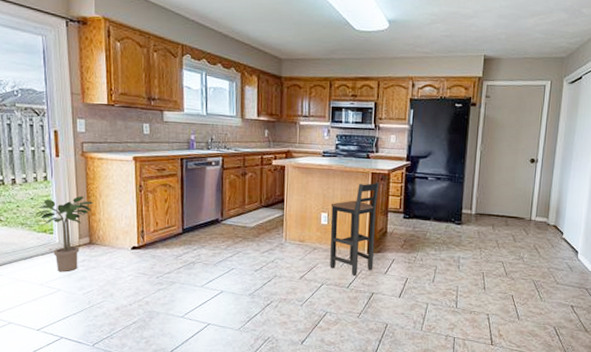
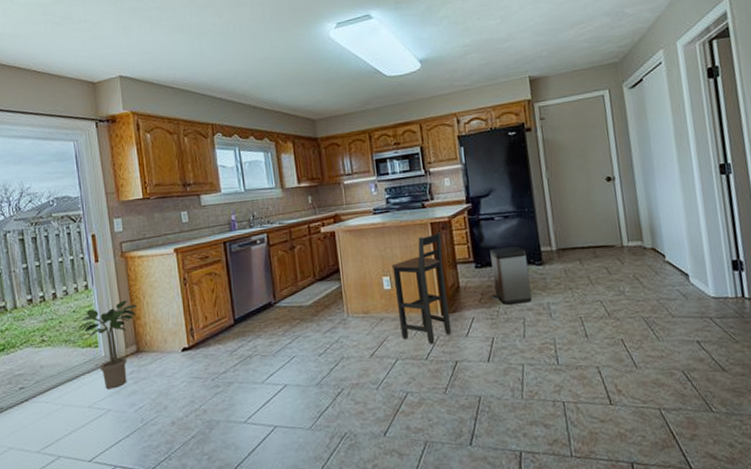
pedal bin: none [411,204,449,254] -> present [490,245,532,305]

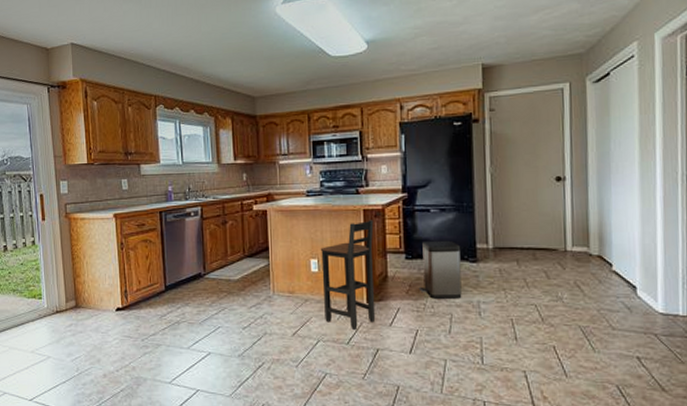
potted plant: present [78,300,137,390] -> none [24,258,77,338]

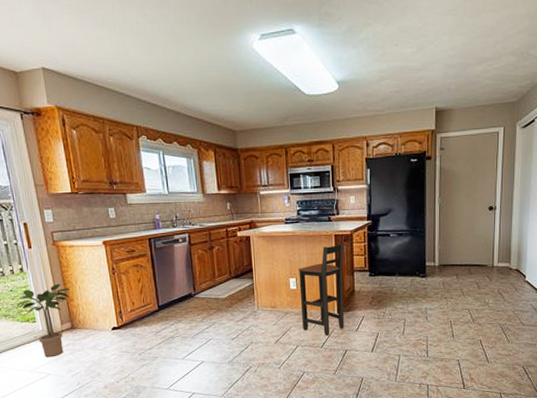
potted plant: none [24,258,77,338] -> present [16,283,70,358]
pedal bin: present [418,240,462,299] -> none [379,259,413,308]

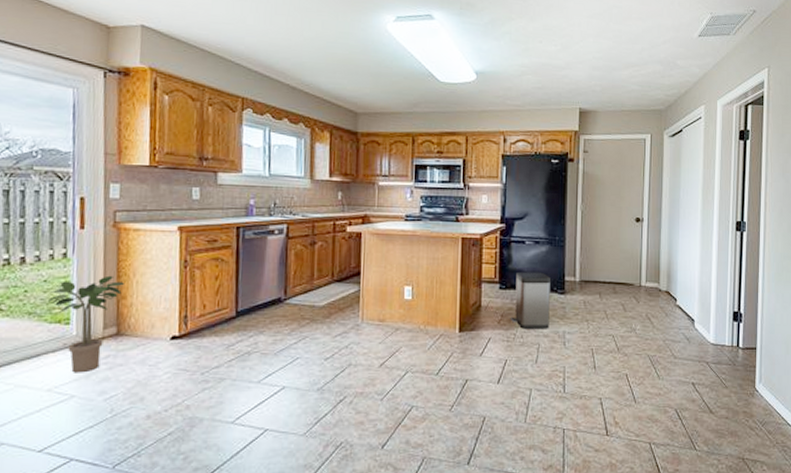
bar stool: present [298,243,345,336] -> none [415,248,471,361]
pedal bin: none [379,259,413,308] -> present [510,271,550,329]

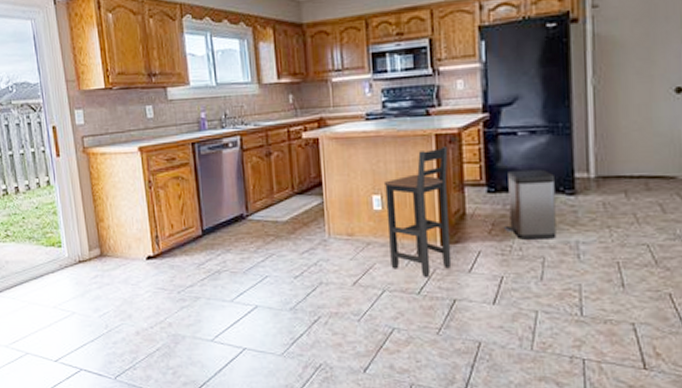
potted plant: present [47,275,124,373] -> none [41,199,100,292]
bar stool: none [415,248,471,361] -> present [383,146,452,279]

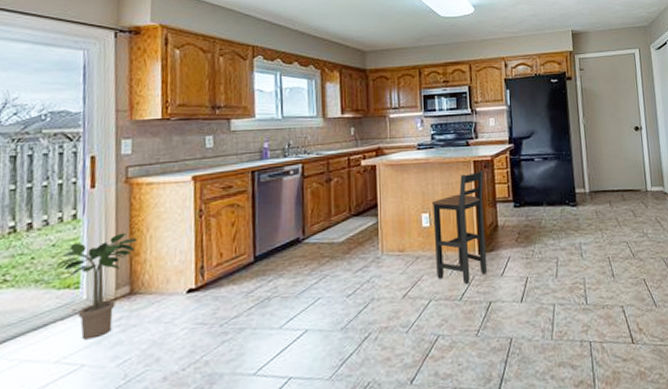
potted plant: none [41,199,100,292] -> present [55,232,137,340]
pedal bin: present [503,169,557,240] -> none [527,187,566,245]

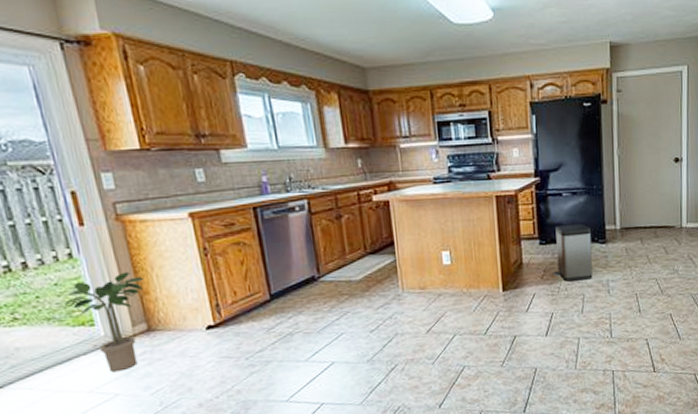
bar stool: present [431,170,488,285] -> none [451,206,512,321]
pedal bin: none [527,187,566,245] -> present [552,223,593,282]

